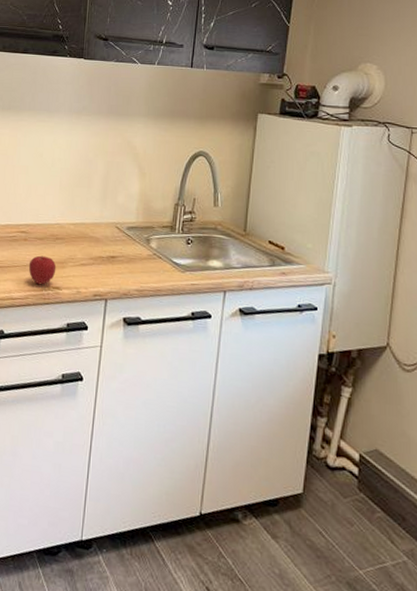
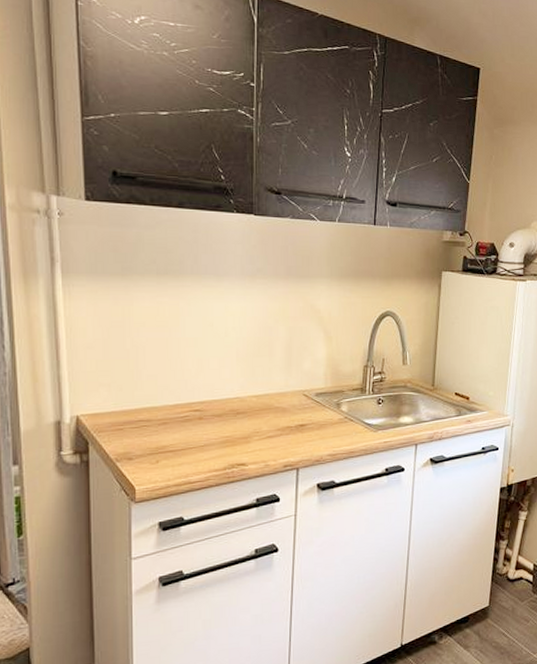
apple: present [28,255,56,285] -> none [207,433,240,464]

